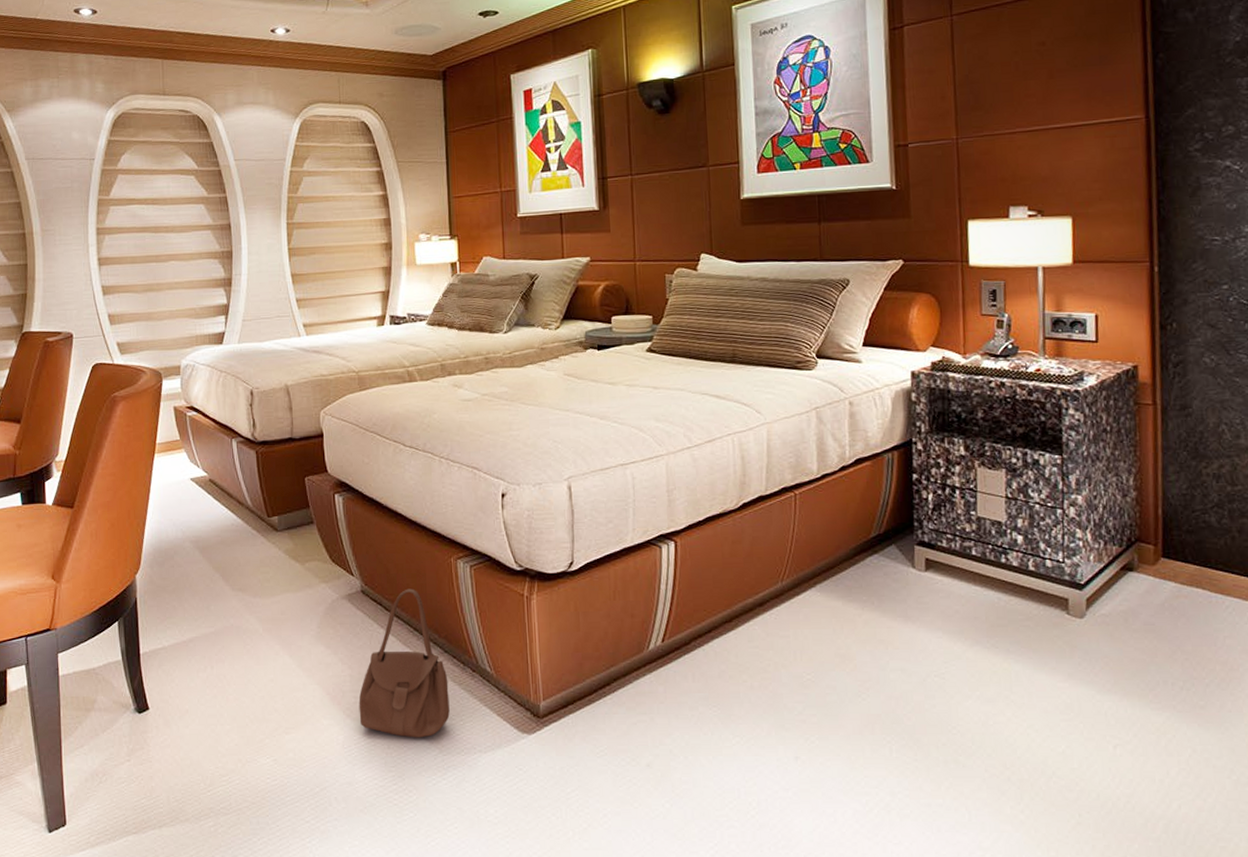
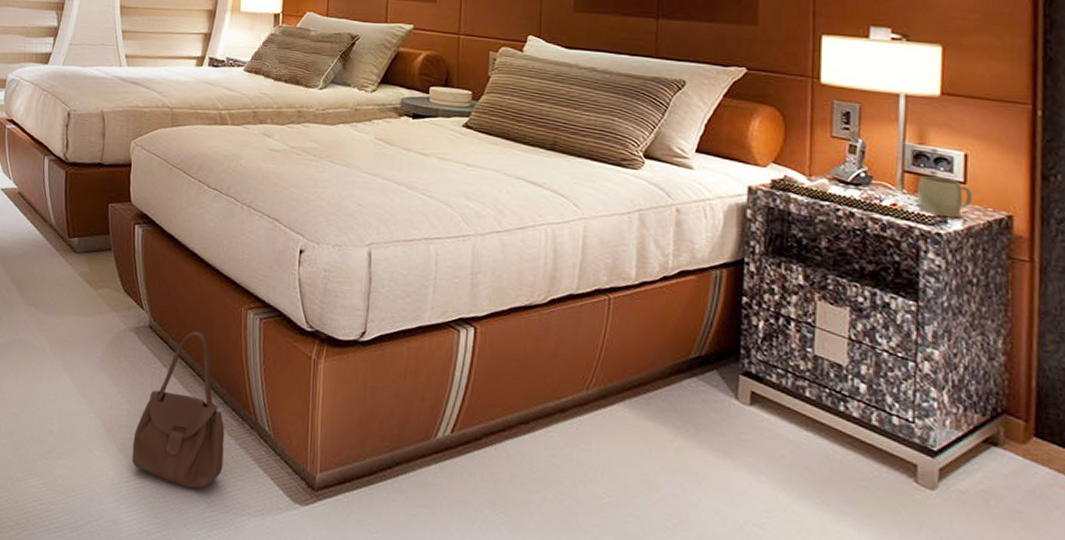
mug: none [1056,339,1104,375] -> present [916,175,973,218]

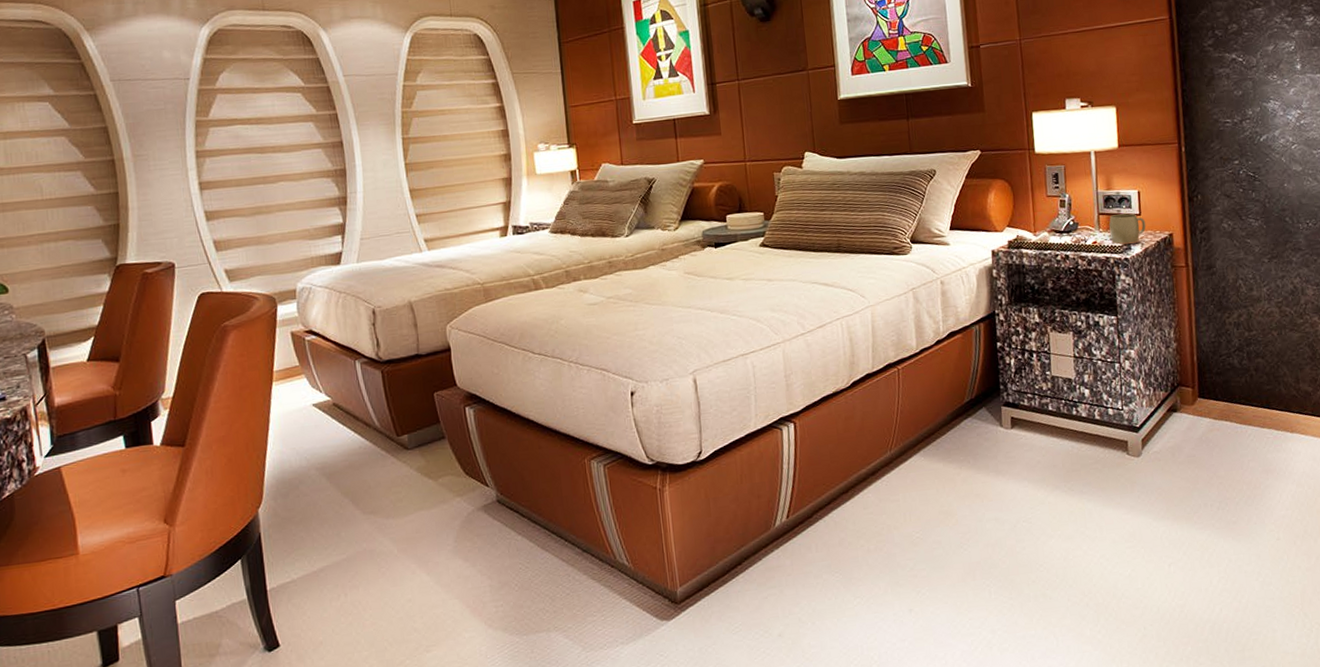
handbag: present [131,331,225,489] -> none [499,493,591,640]

